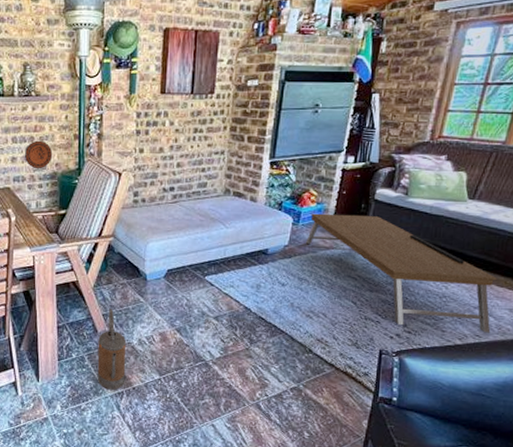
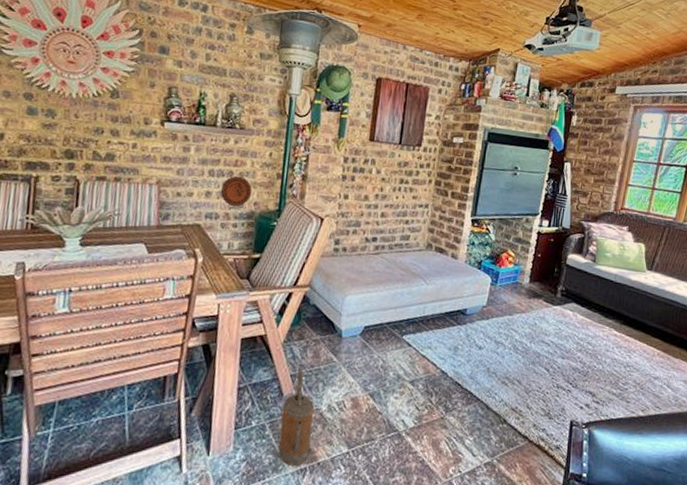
coffee table: present [305,213,497,333] -> none [502,274,673,405]

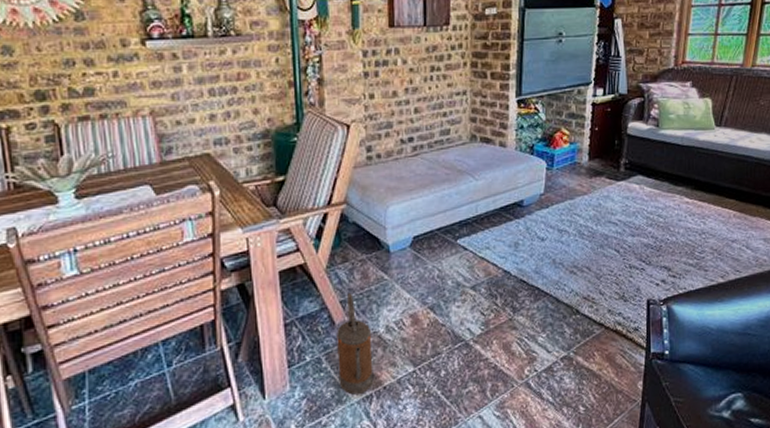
decorative plate: present [221,175,253,208] -> none [227,91,263,128]

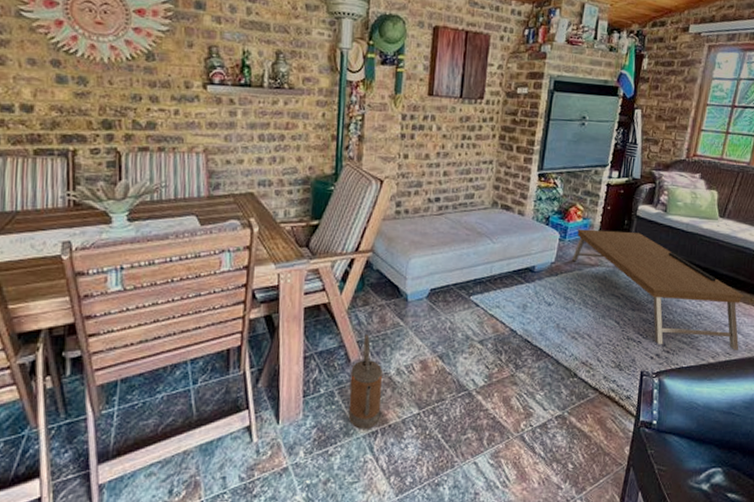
coffee table: none [561,152,749,270] -> present [571,229,744,351]

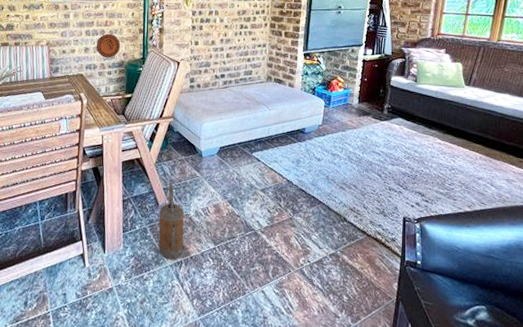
decorative plate: none [273,139,307,173] -> present [97,33,121,59]
coffee table: present [571,229,744,351] -> none [336,97,494,201]

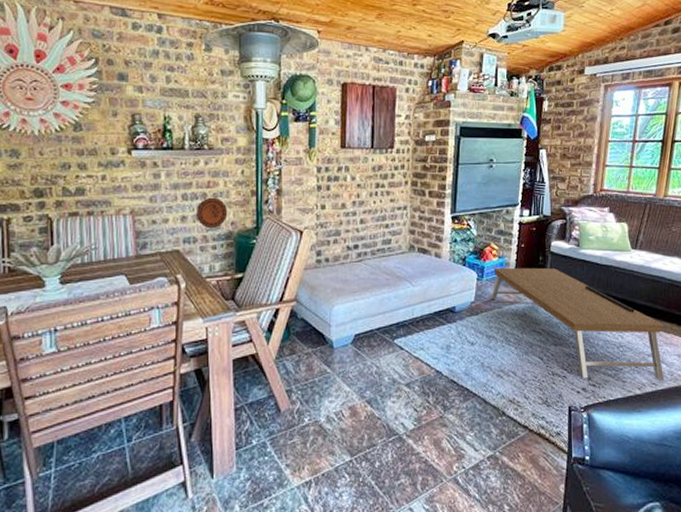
watering can: present [158,183,185,260] -> none [281,383,314,480]
coffee table: none [336,97,494,201] -> present [490,267,665,381]

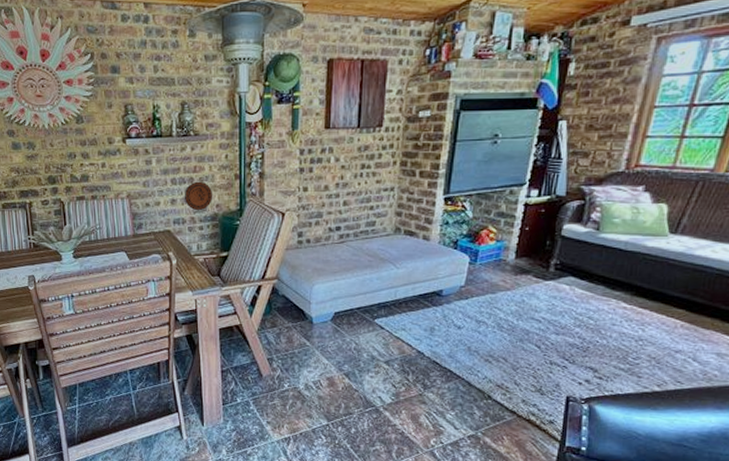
coffee table: present [490,267,665,381] -> none [483,251,702,379]

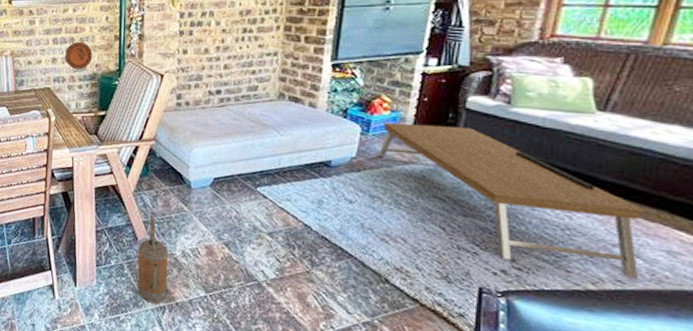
watering can: none [263,353,293,435] -> present [137,216,169,304]
coffee table: none [483,251,702,379] -> present [377,122,645,280]

